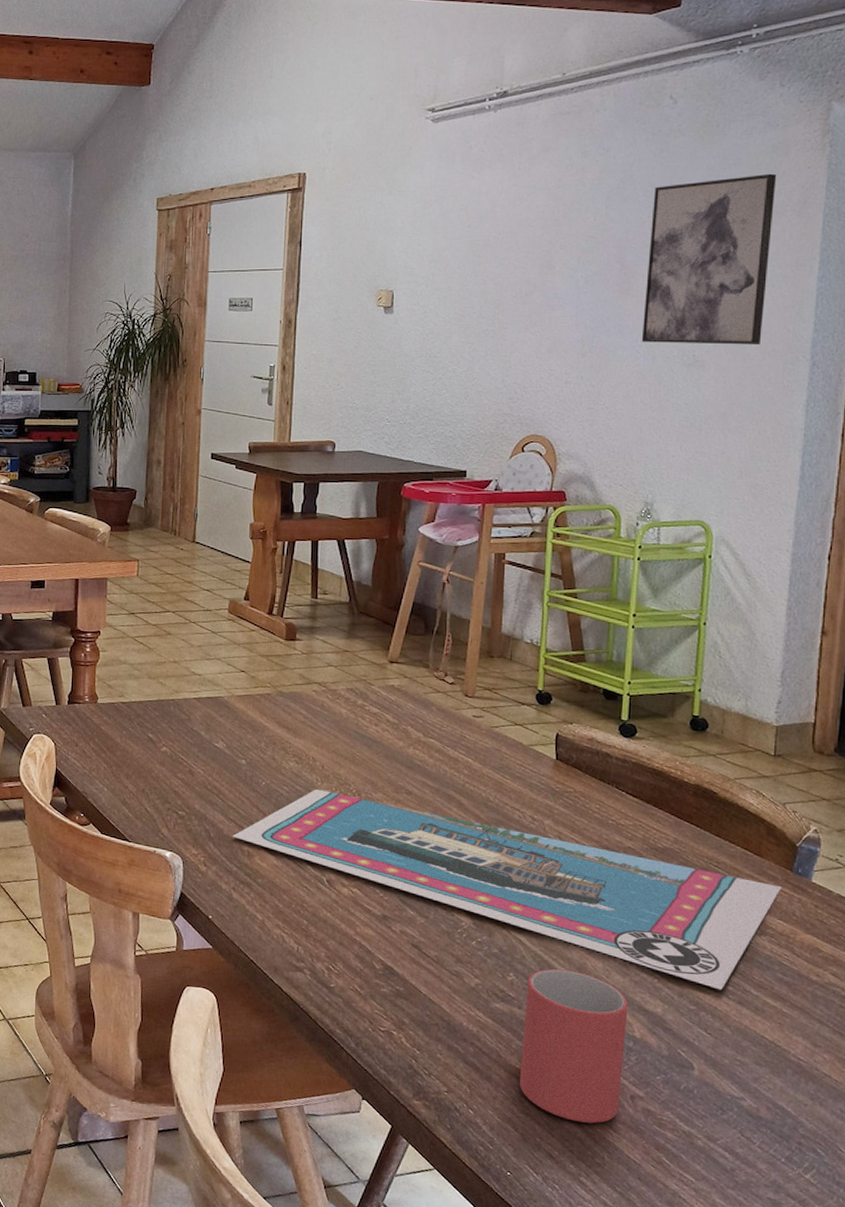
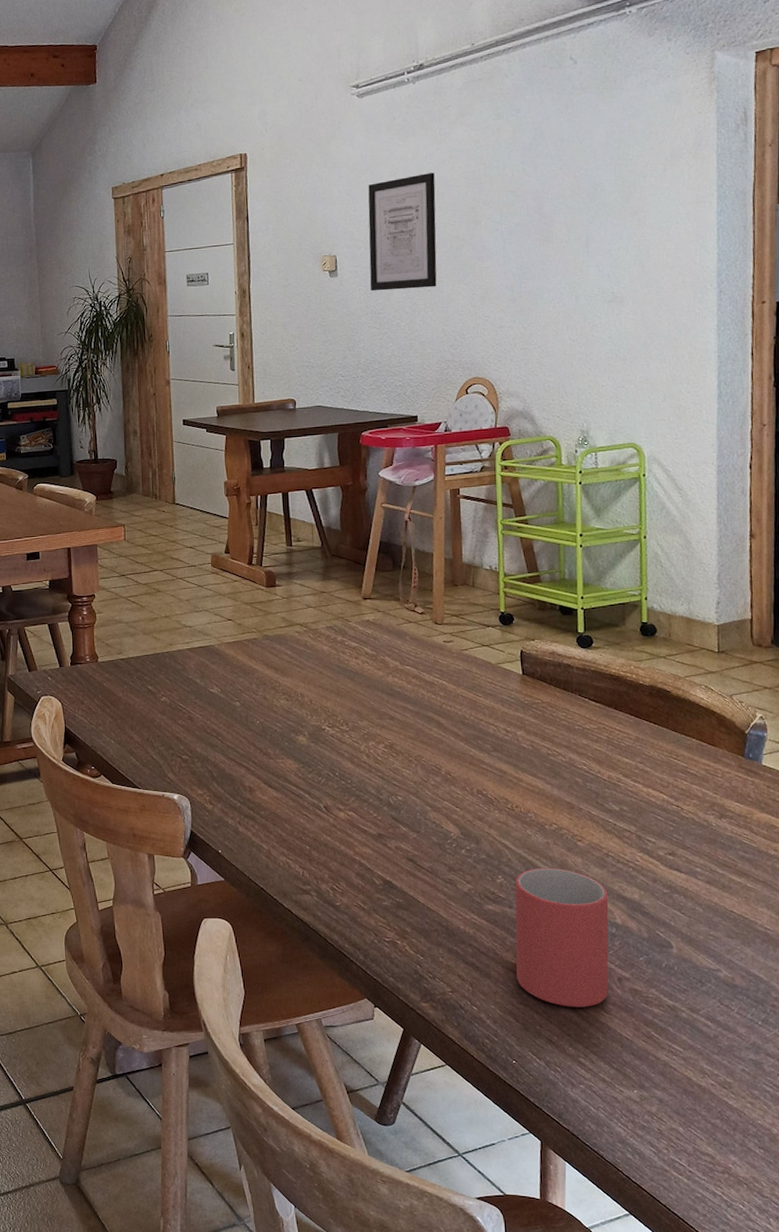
postcard: present [232,789,781,991] -> none [233,722,735,873]
wall art: none [427,210,509,334] -> present [368,173,437,291]
wall art: present [641,173,777,345] -> none [563,120,672,284]

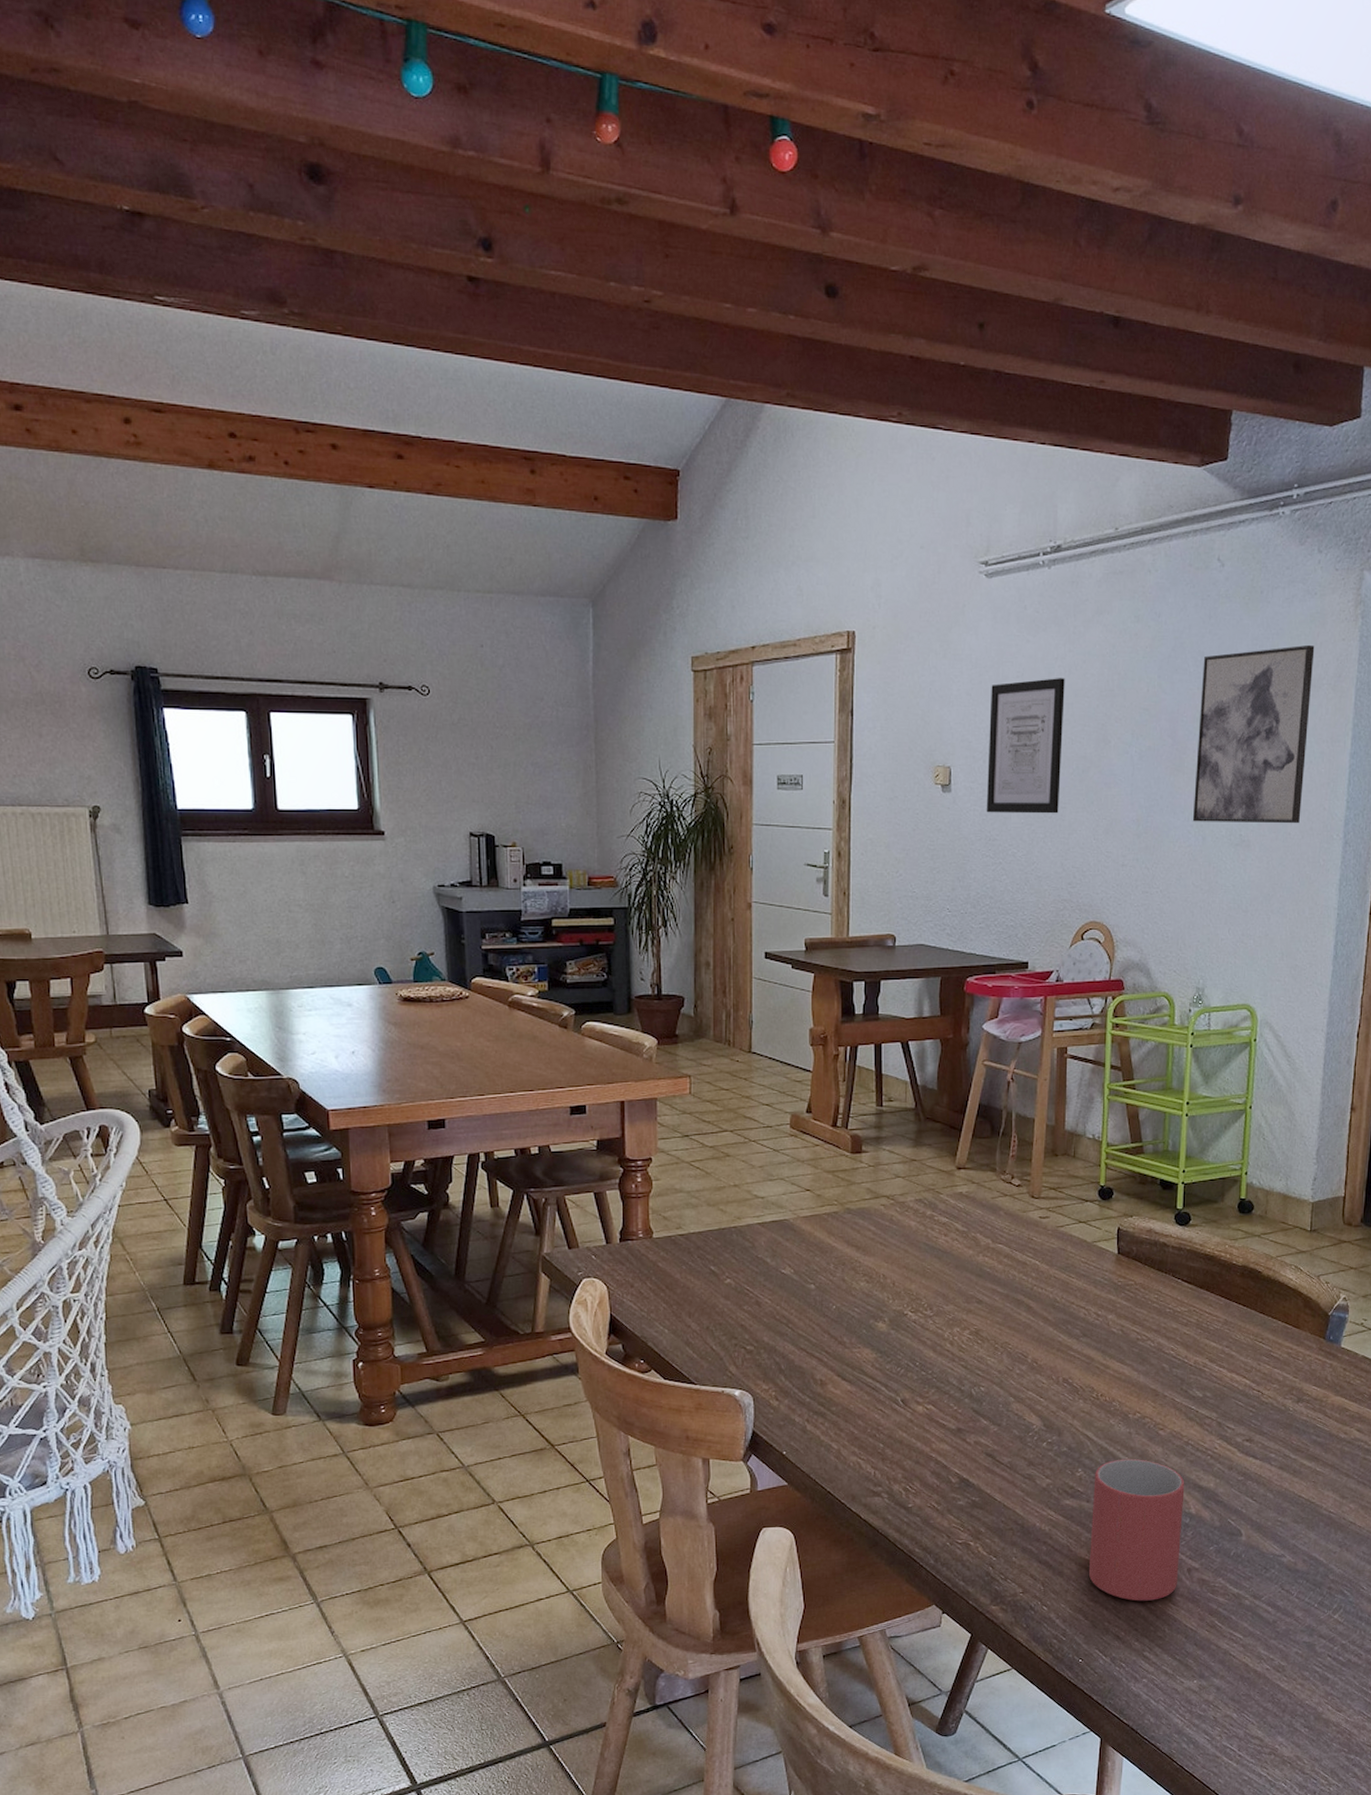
wall art: none [563,120,672,284] -> present [1192,644,1315,824]

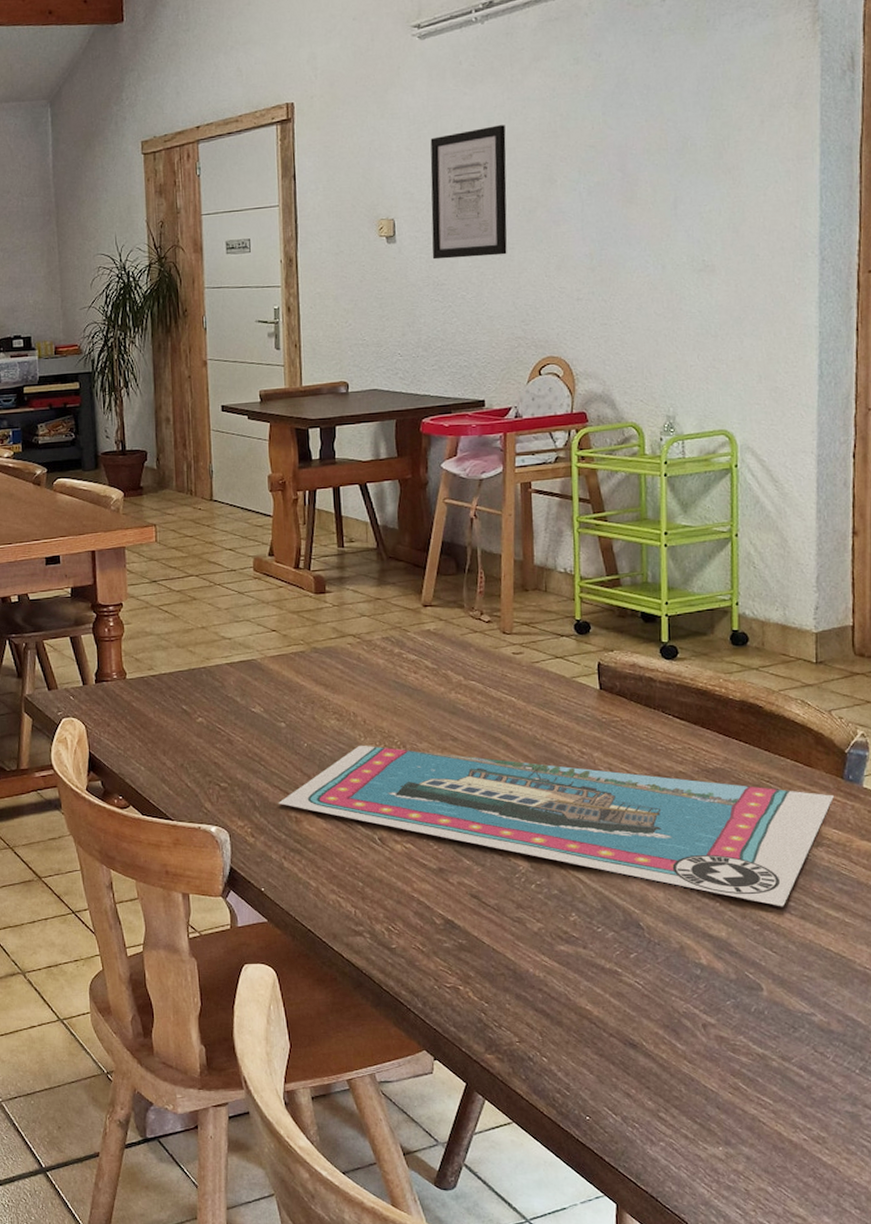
postcard: none [804,1307,1316,1459] -> present [278,745,834,907]
mug: present [1088,1458,1185,1601] -> none [590,903,693,1057]
wall art: present [1192,644,1315,824] -> none [649,66,771,251]

